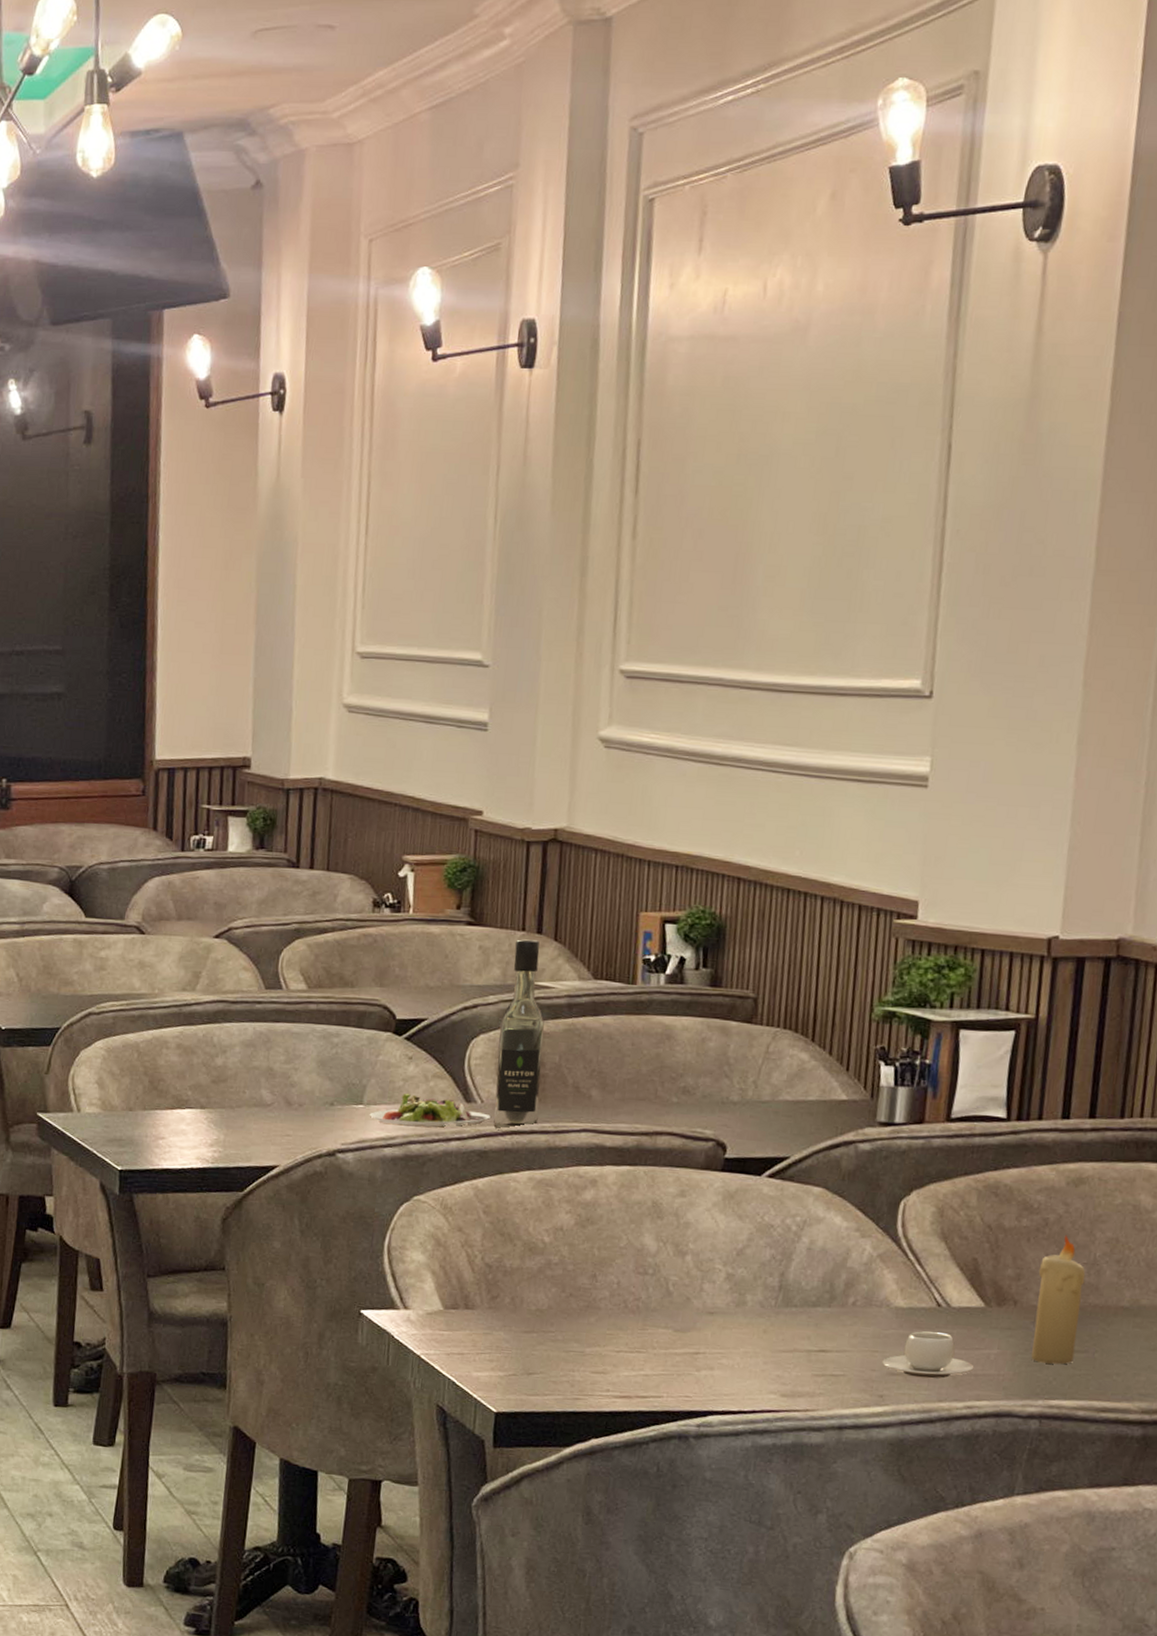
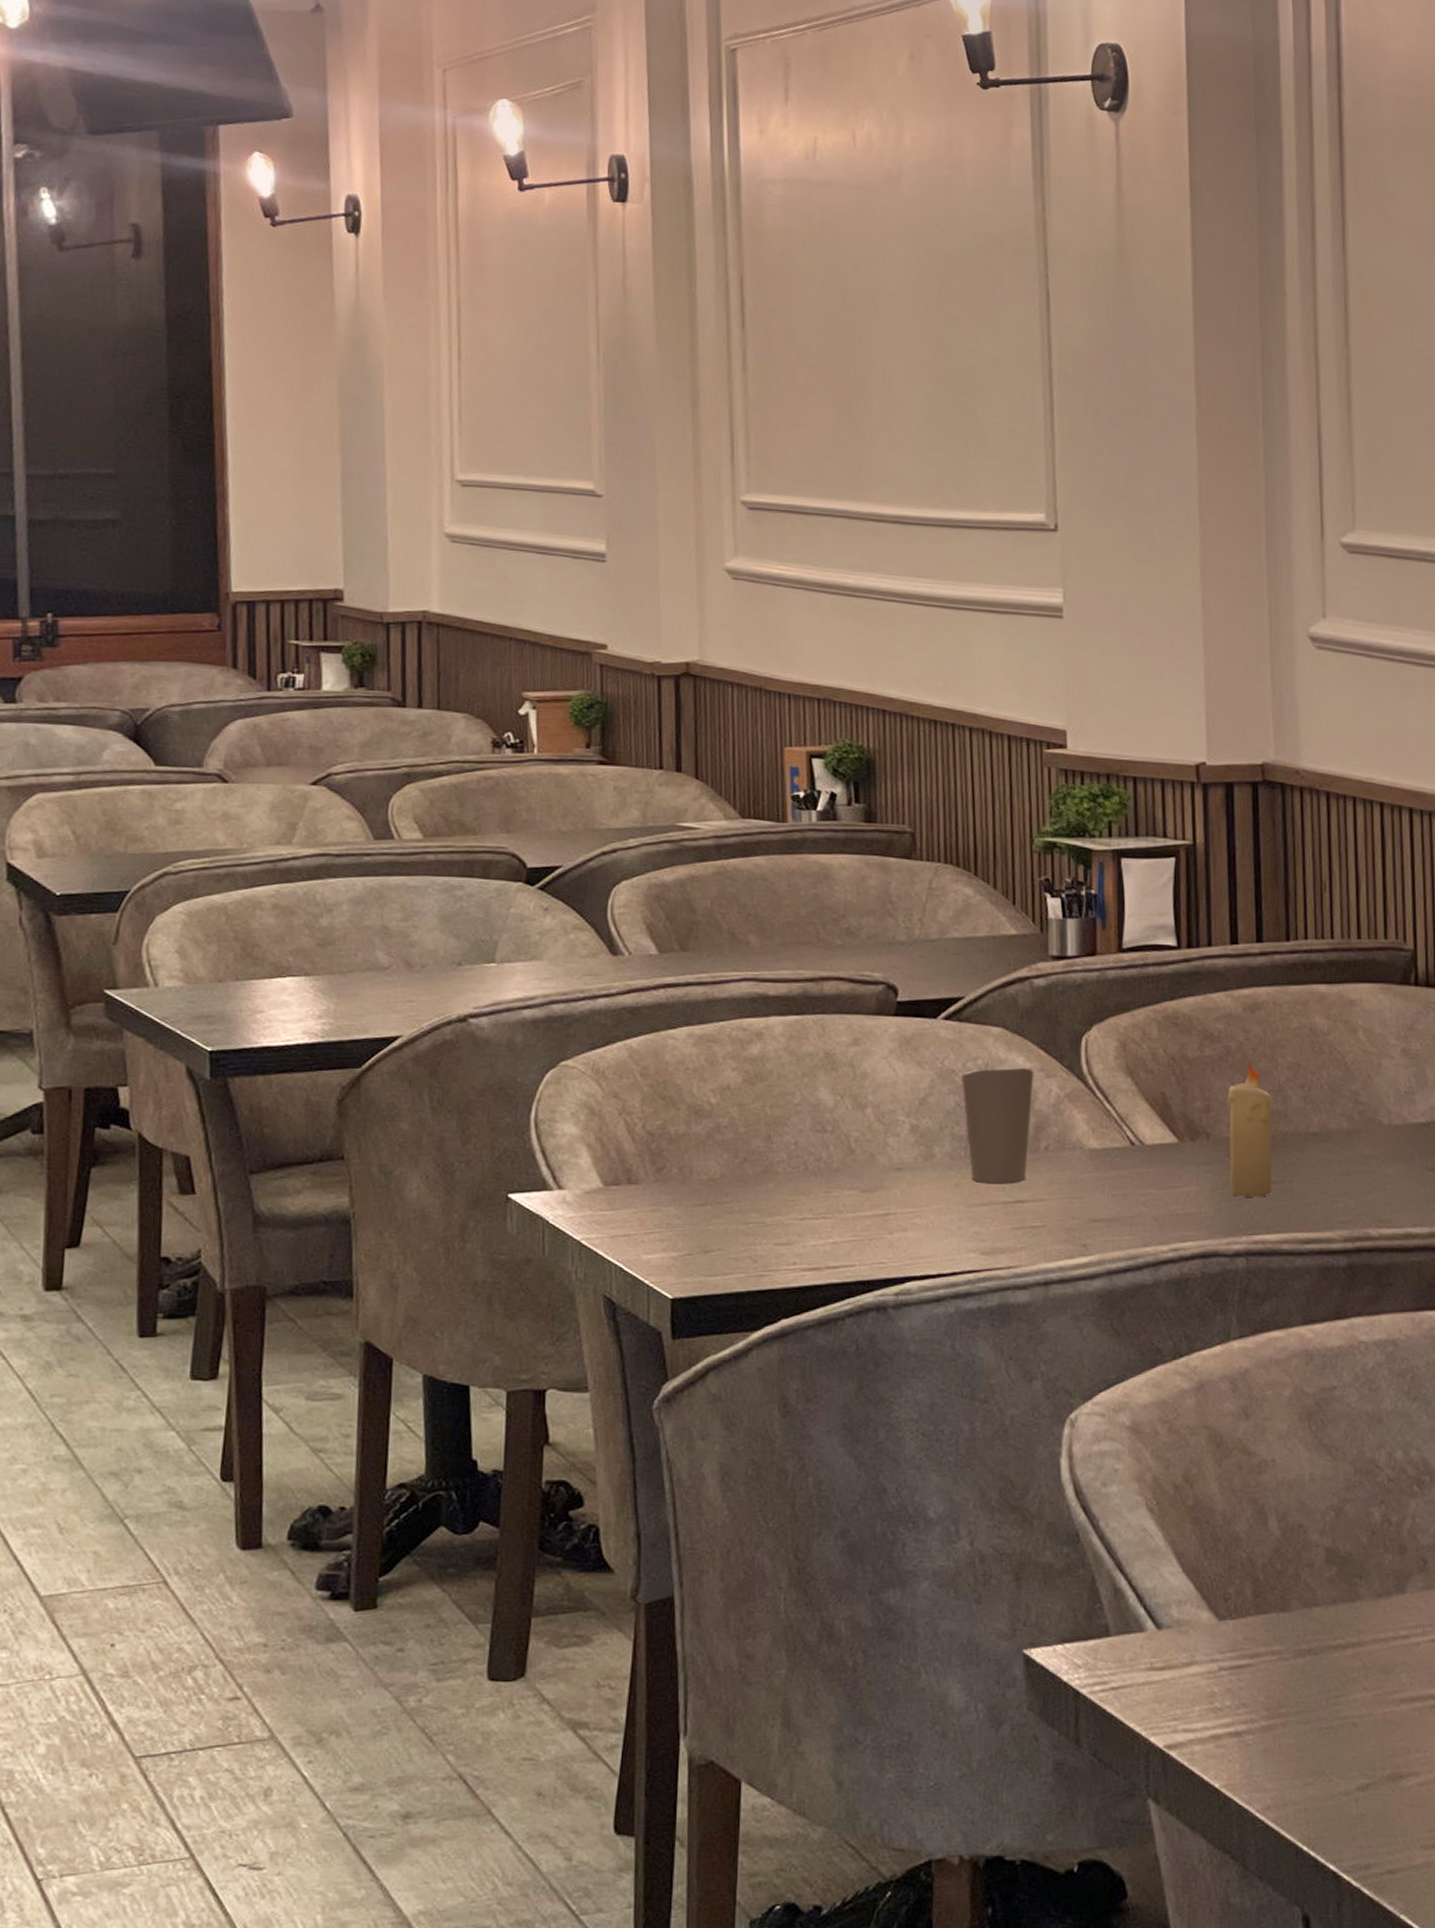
salad plate: present [369,1093,490,1128] -> none [503,947,640,985]
bottle: present [493,939,544,1131] -> none [643,778,693,985]
cup: none [778,1225,850,1334] -> present [961,1067,1034,1184]
teacup: present [882,1331,975,1379] -> none [1082,1172,1175,1223]

